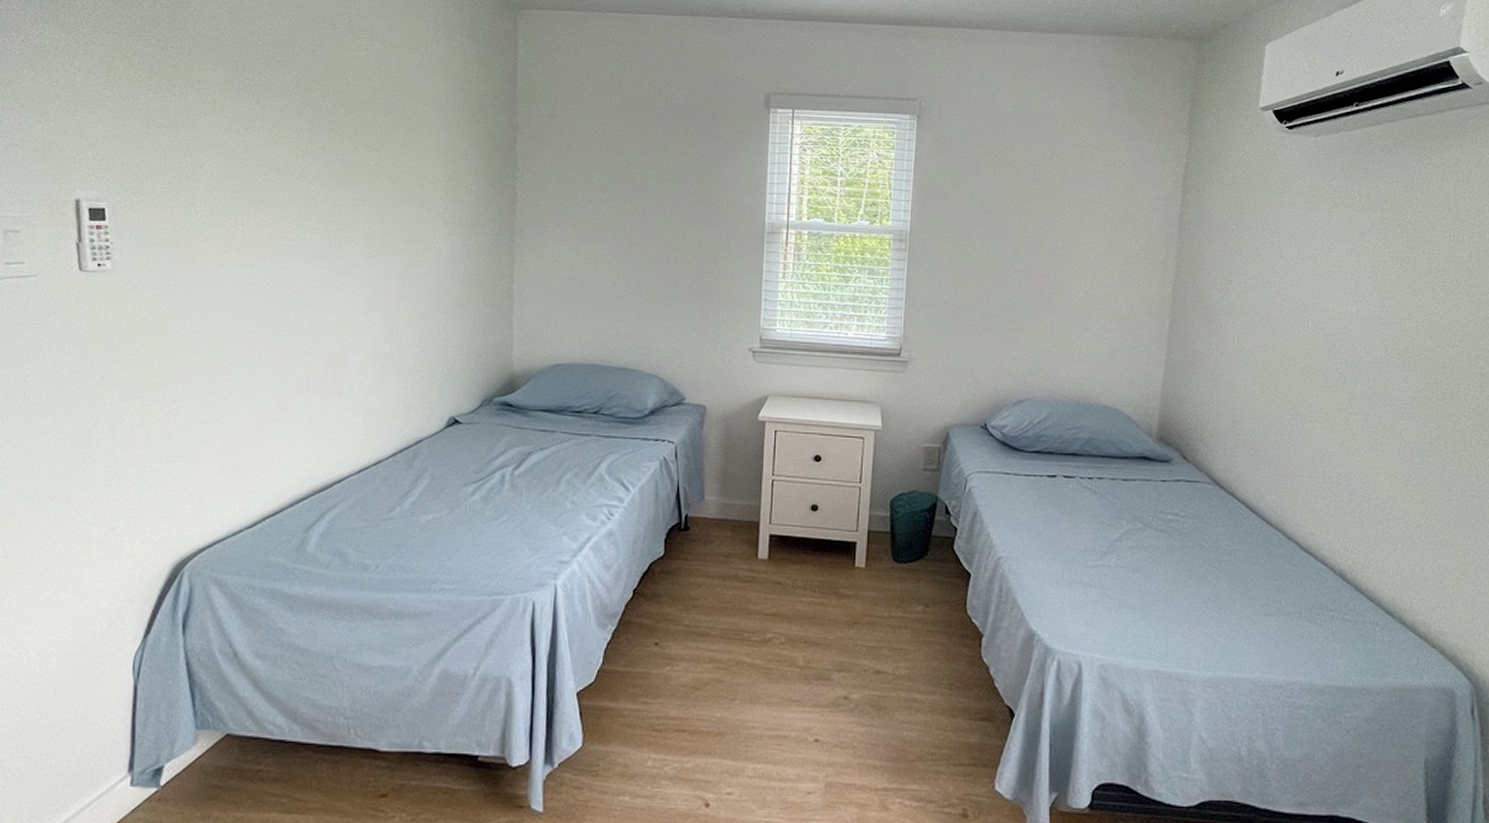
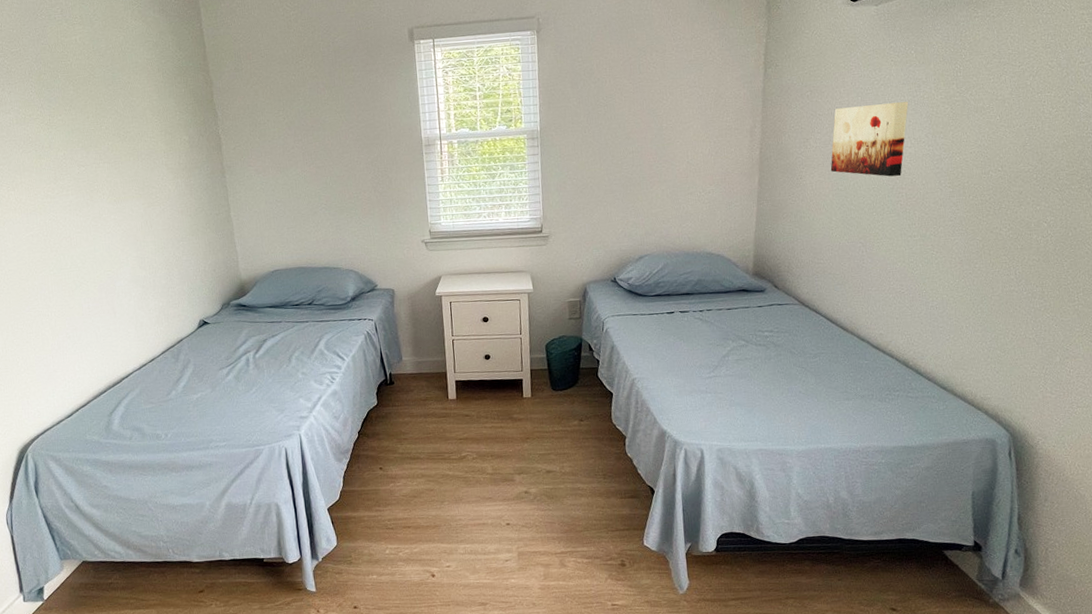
wall art: none [1256,249,1351,338] -> present [830,102,909,177]

